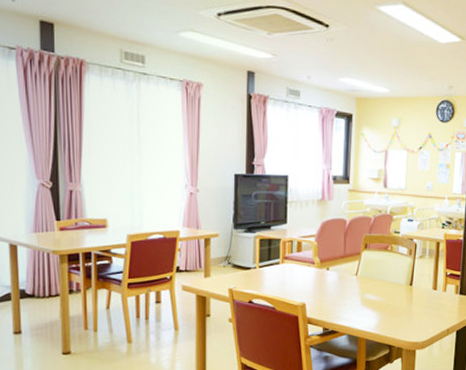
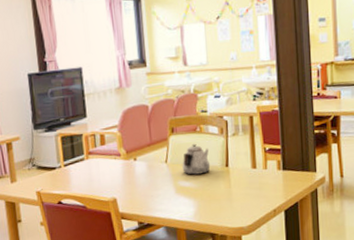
teapot: none [370,260,396,290] -> present [182,143,211,175]

